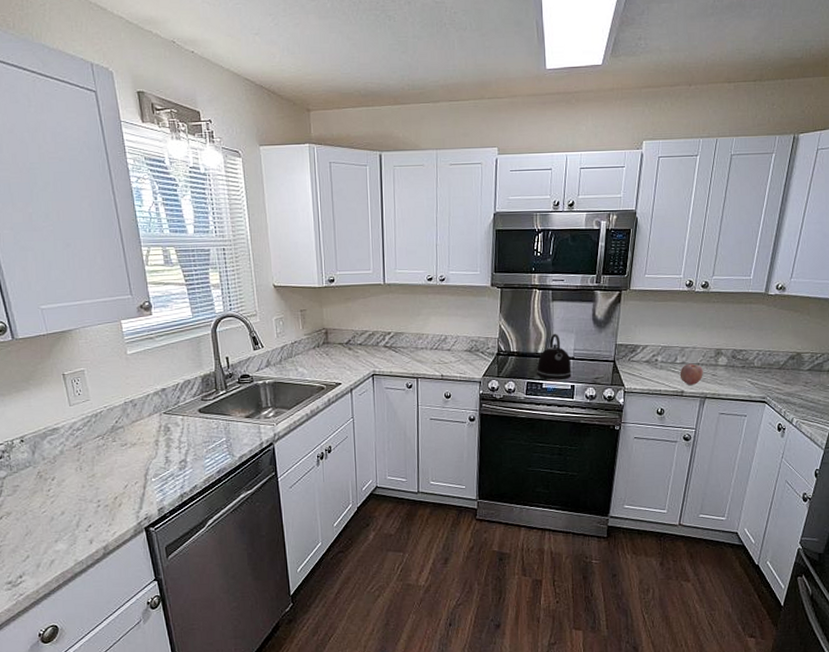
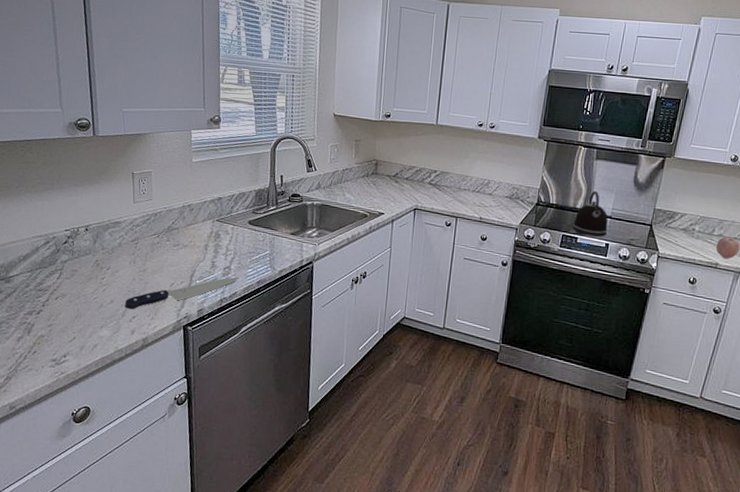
kitchen knife: none [77,470,198,519] -> present [124,277,240,310]

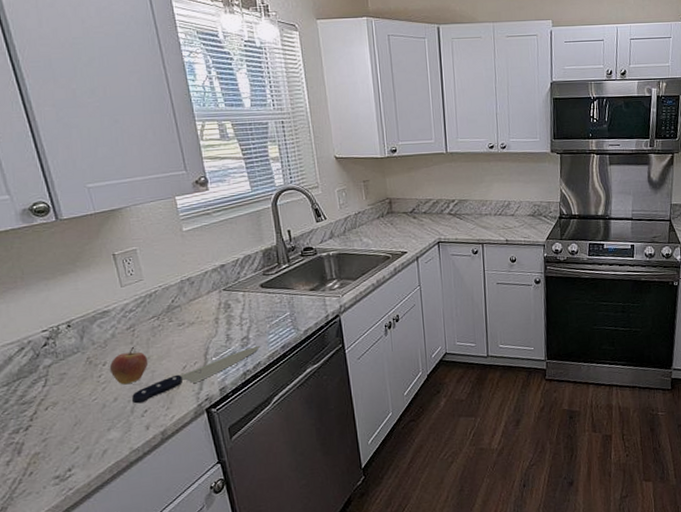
fruit: none [111,257,144,290] -> present [109,346,148,385]
kettle: present [572,190,608,237] -> none [597,195,631,240]

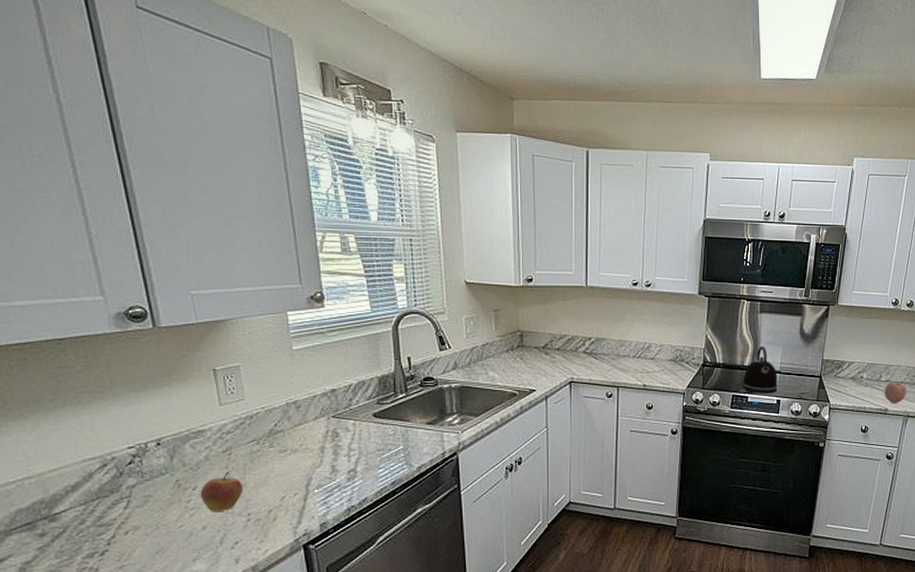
kitchen knife: present [131,346,261,404] -> none [221,481,369,534]
kettle: none [597,195,631,240] -> present [741,346,778,394]

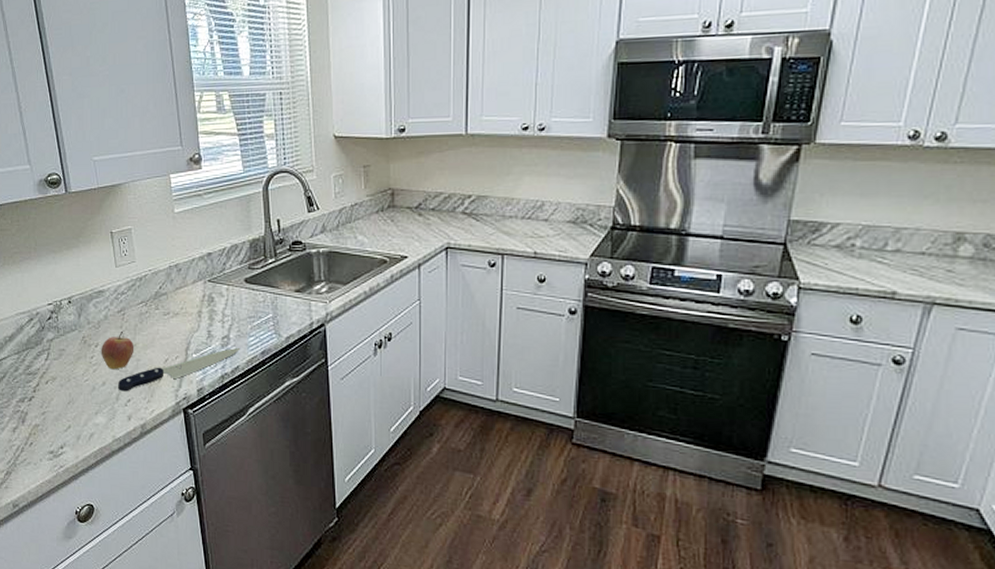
kitchen knife: none [221,481,369,534] -> present [117,348,241,392]
kettle: present [741,346,778,394] -> none [665,202,719,266]
fruit: present [884,381,906,404] -> none [890,252,931,285]

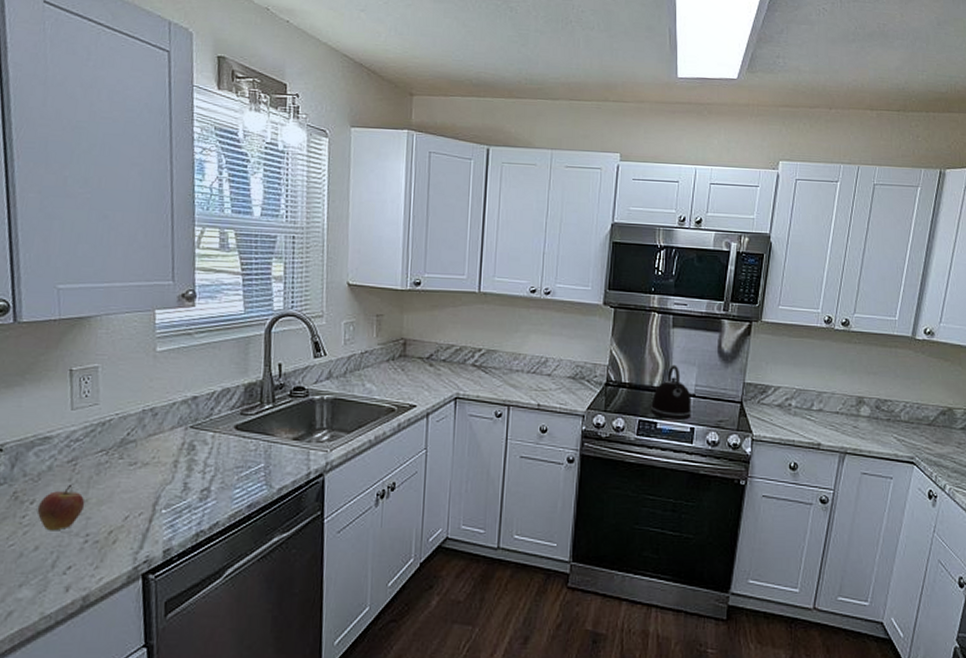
kitchen knife: present [117,348,241,392] -> none [54,502,223,557]
kettle: none [665,202,719,266] -> present [650,364,692,420]

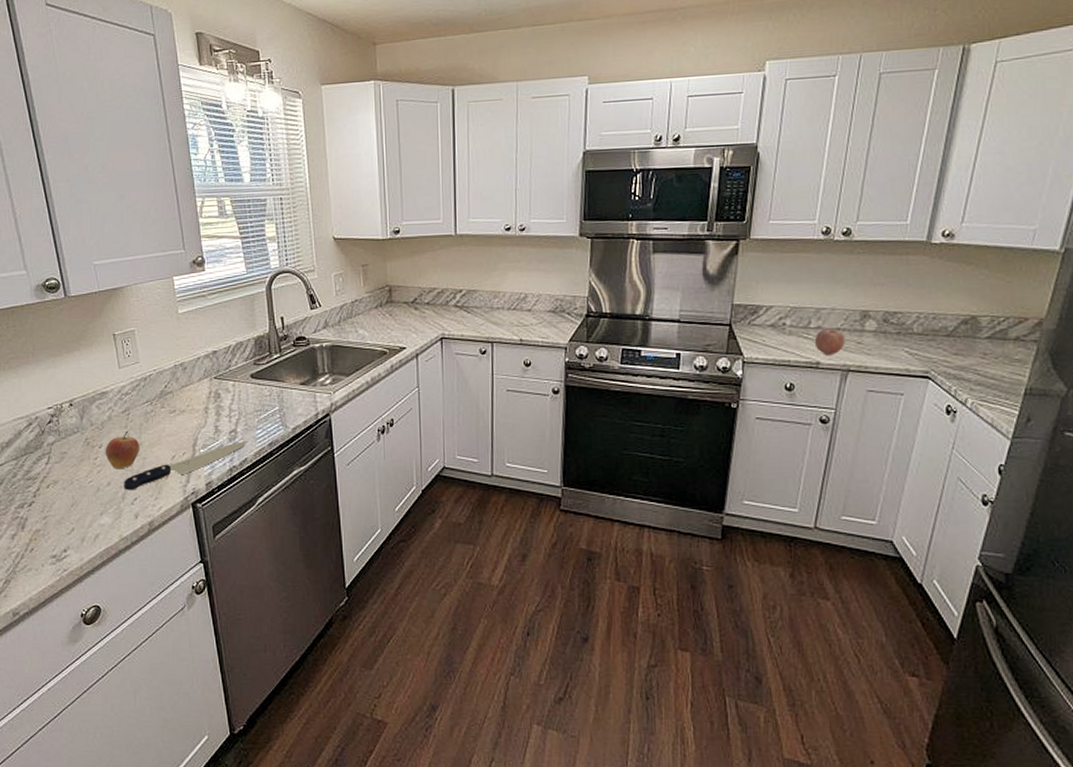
kitchen knife: none [54,502,223,557] -> present [123,441,248,490]
kettle: present [650,364,692,420] -> none [633,291,677,347]
fruit: none [816,411,843,438] -> present [814,328,845,356]

